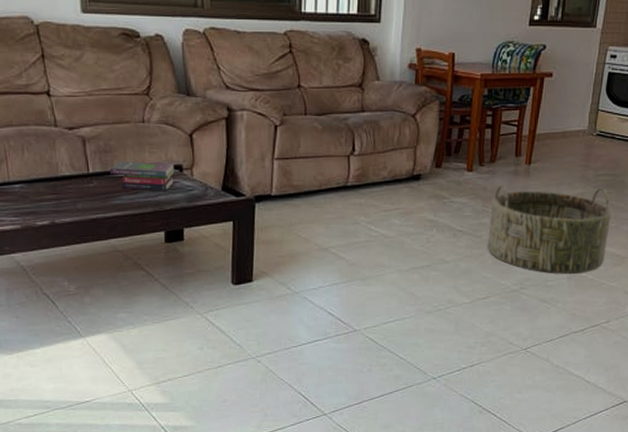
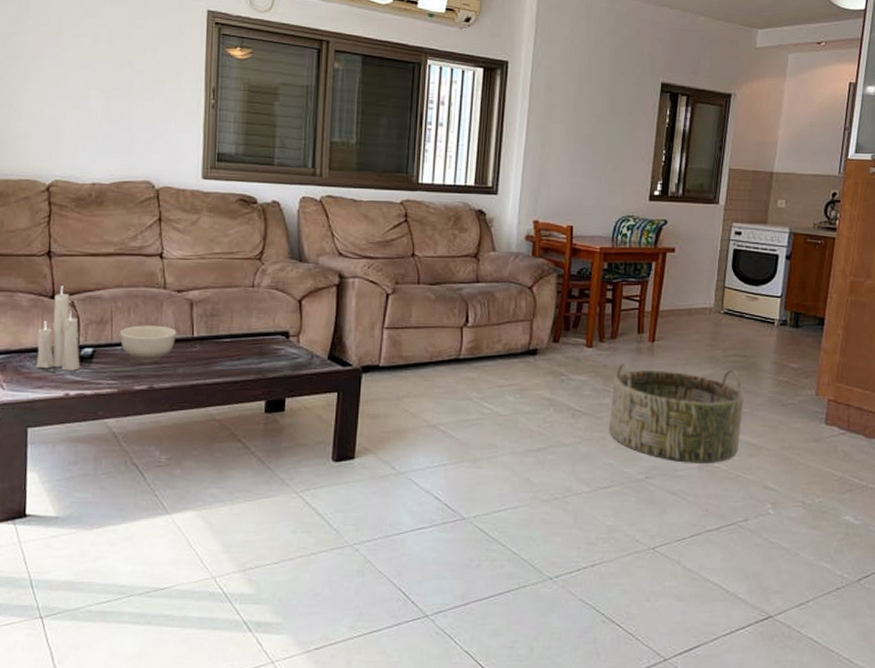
bowl: none [15,163,73,199] -> present [119,325,177,362]
books: present [110,160,175,191] -> none [215,325,281,358]

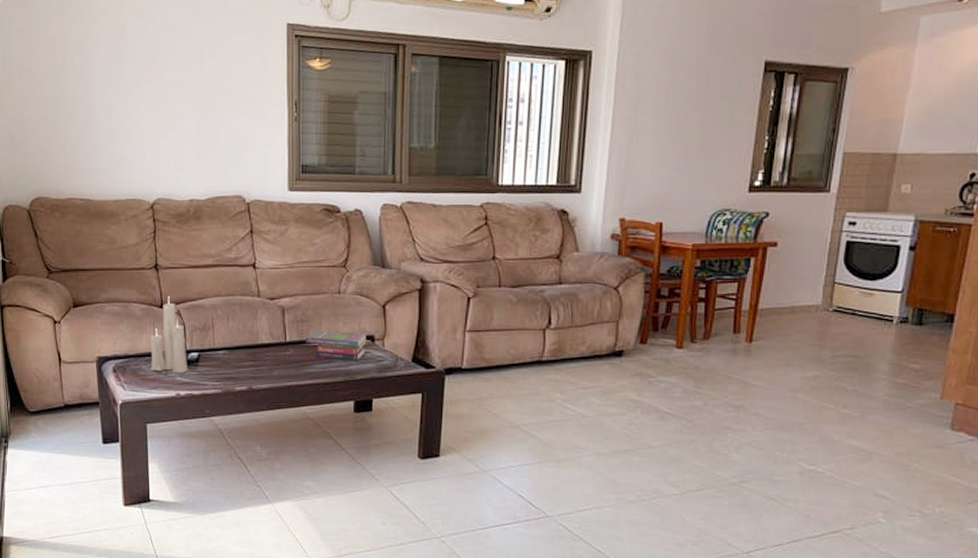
bowl: present [119,325,177,362] -> none [220,331,271,365]
books: none [215,325,281,358] -> present [306,330,367,361]
basket: present [608,362,744,463] -> none [700,364,854,469]

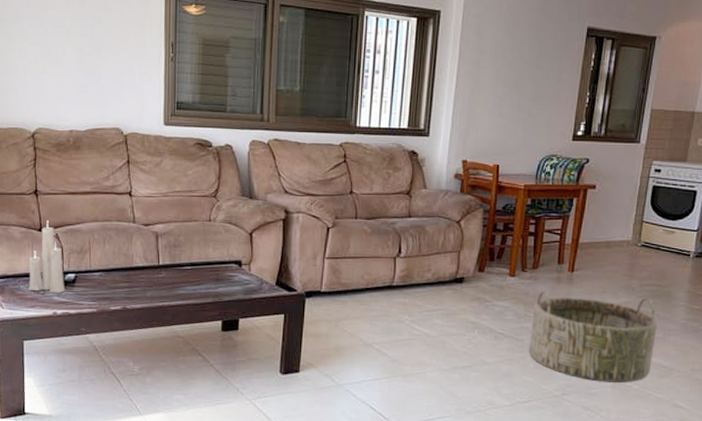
books: present [306,330,367,361] -> none [178,255,234,284]
basket: none [700,364,854,469] -> present [528,290,657,383]

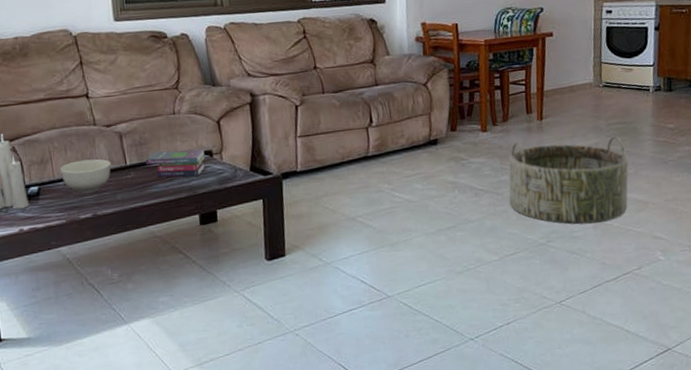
bowl: none [96,254,145,286] -> present [59,158,112,194]
books: none [178,255,234,284] -> present [146,149,205,178]

